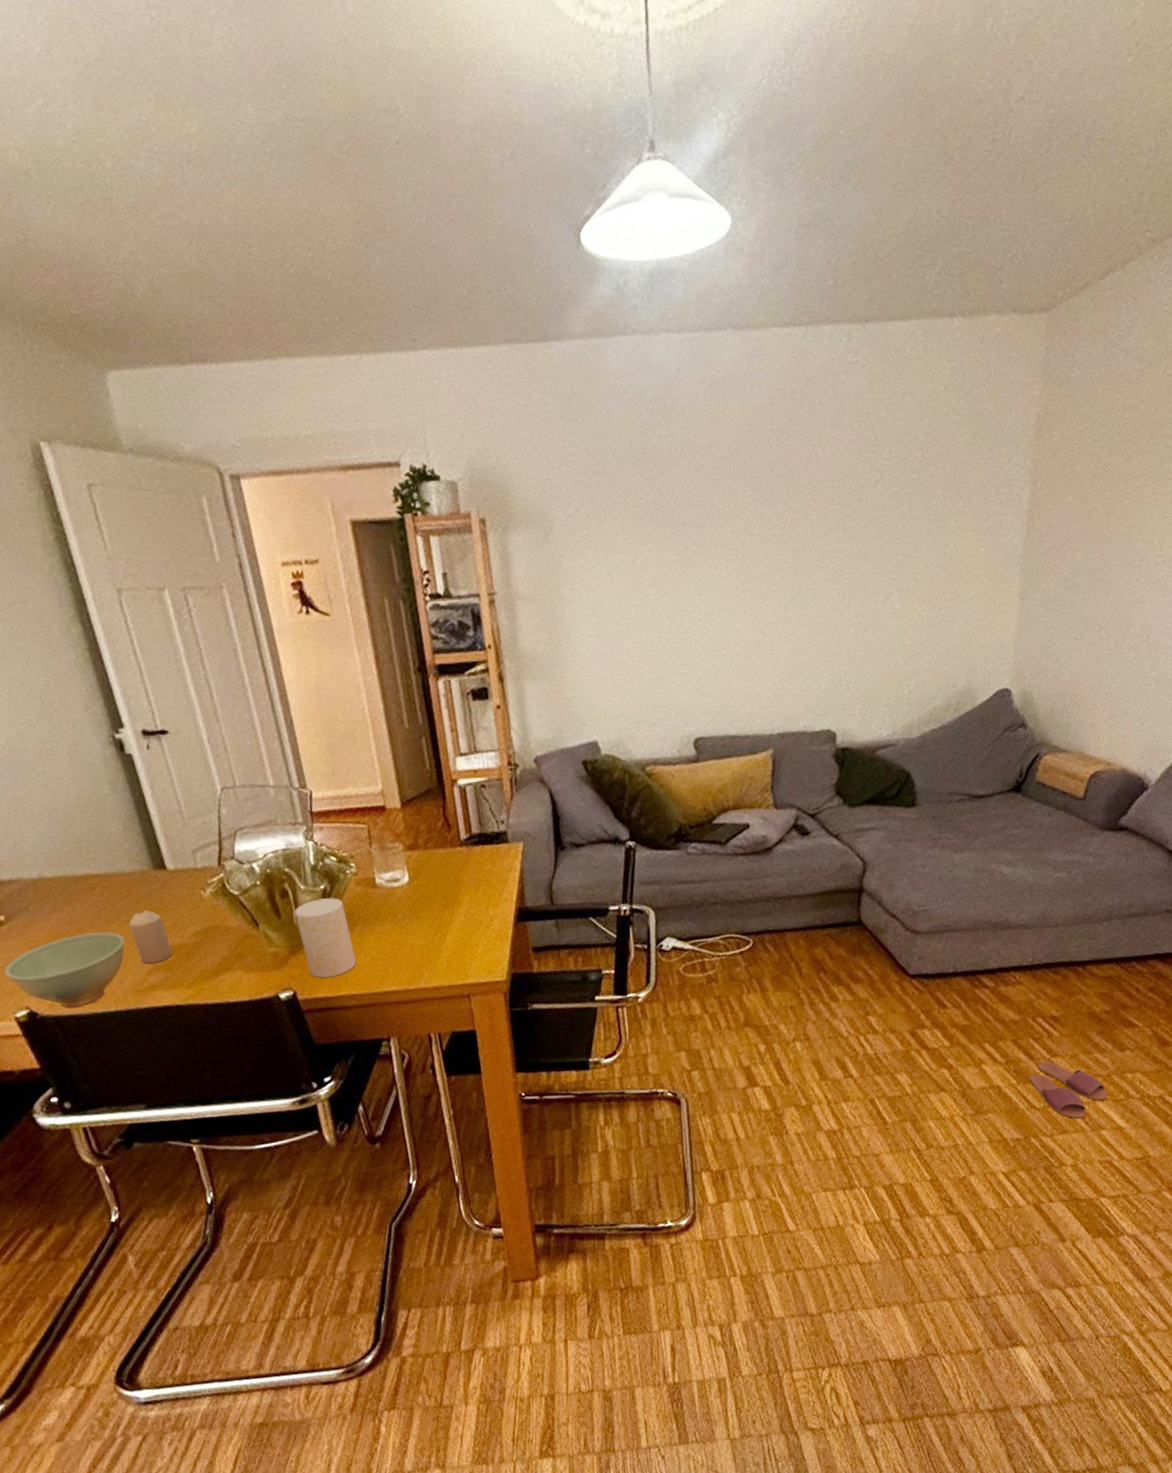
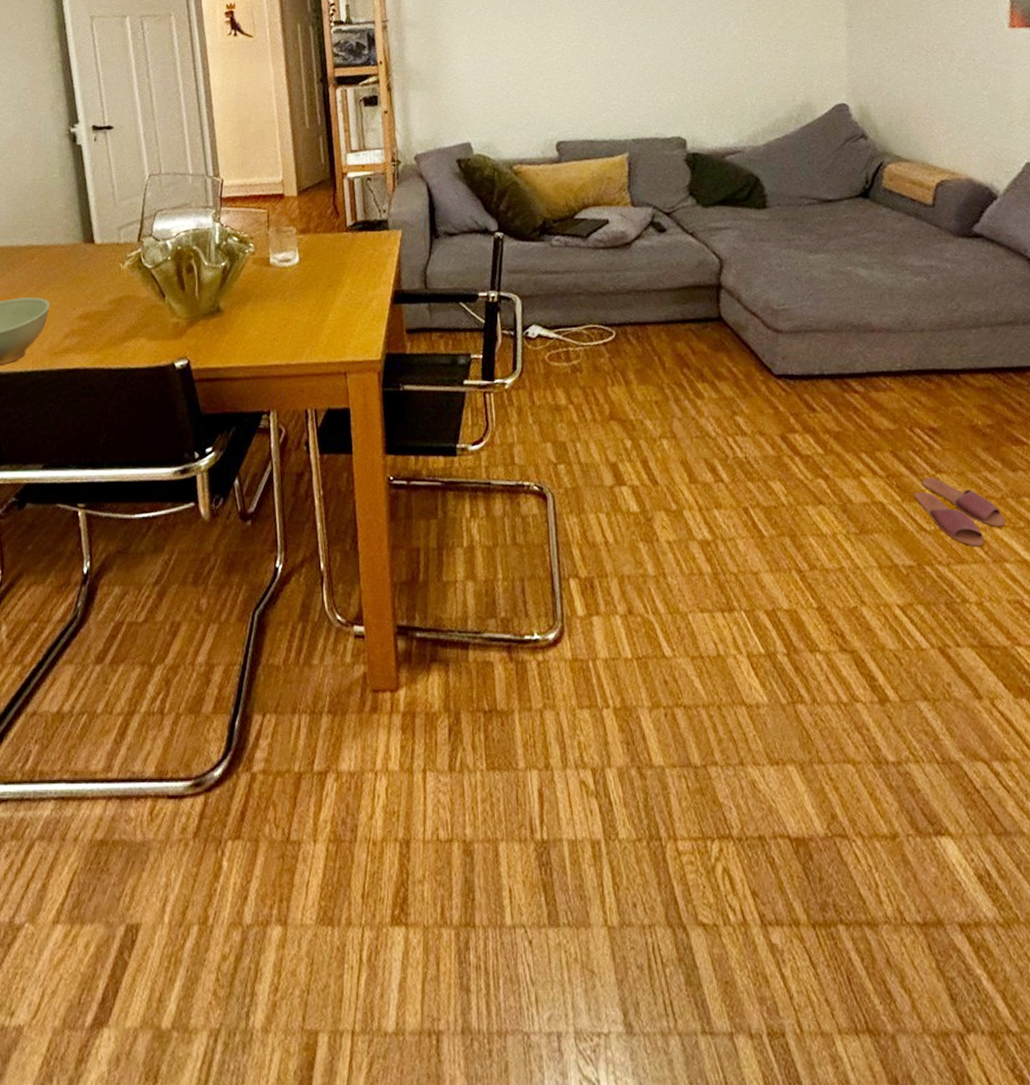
candle: present [128,910,173,965] -> none [56,279,88,329]
cup: present [294,898,357,978] -> none [197,274,247,349]

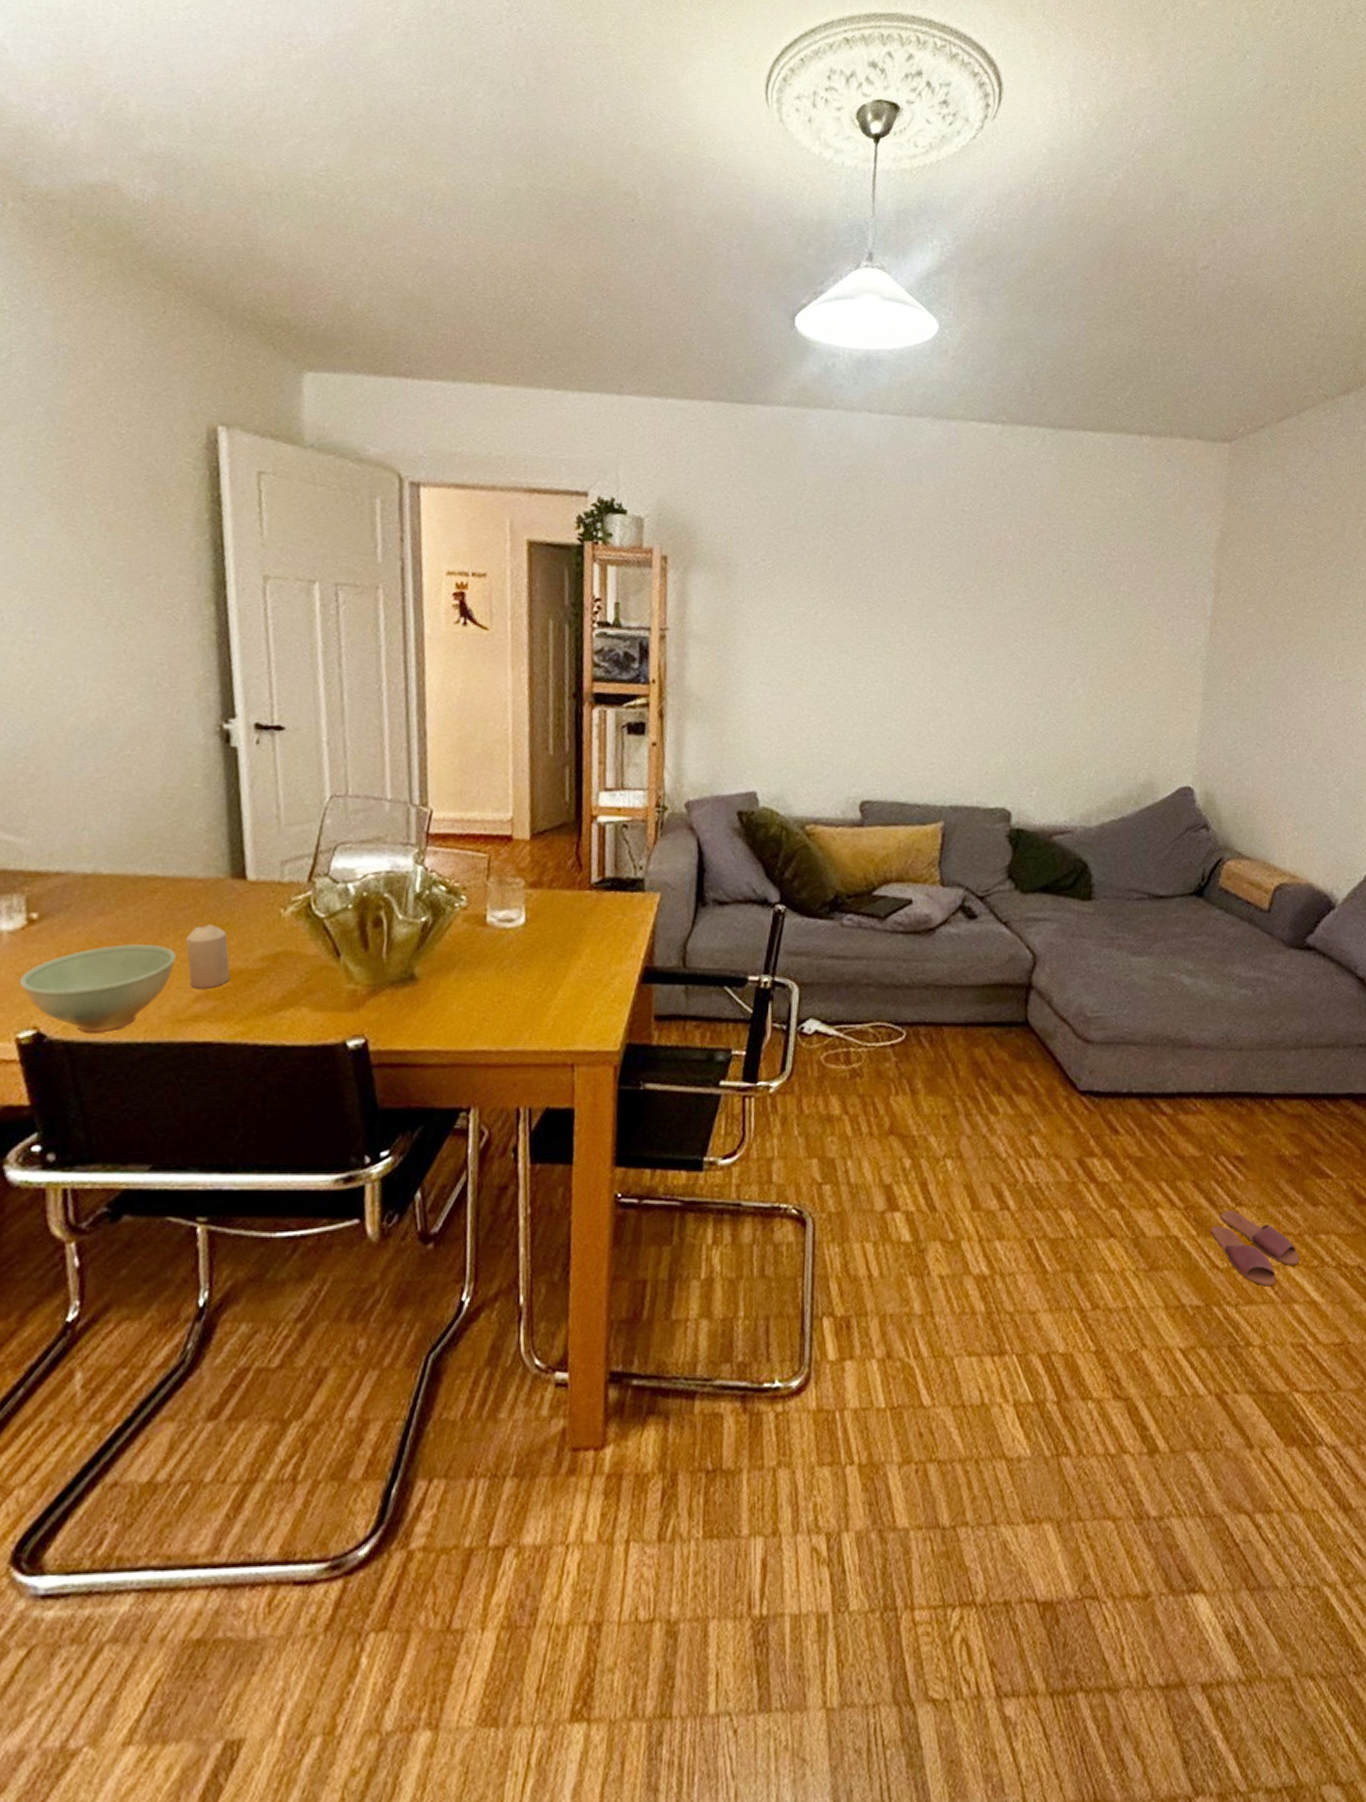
candle: none [56,279,88,329] -> present [185,924,231,990]

